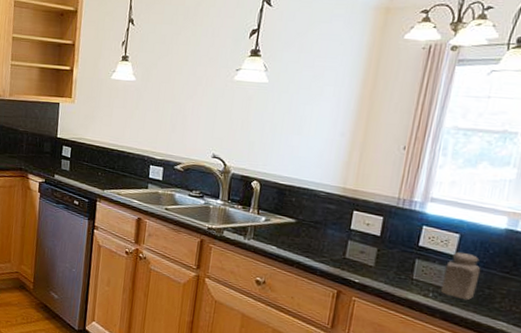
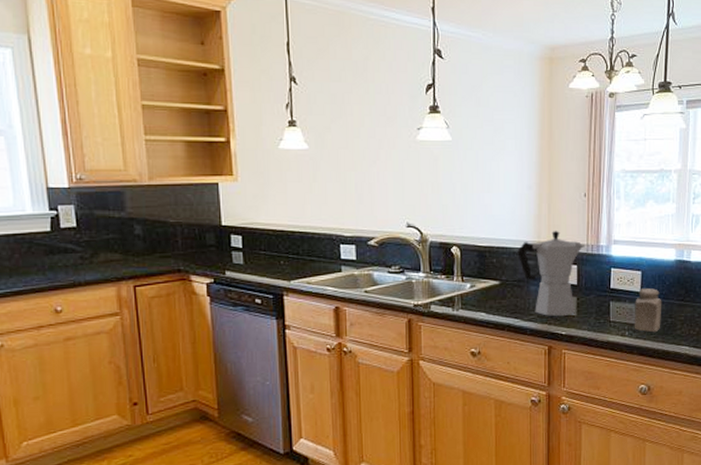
moka pot: none [318,179,396,265] -> present [517,230,585,317]

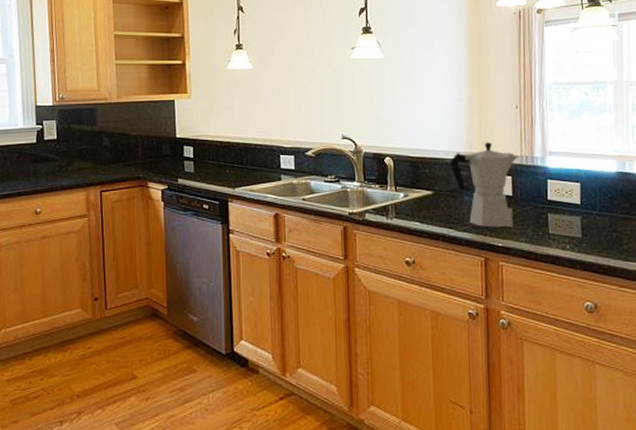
salt shaker: present [634,288,662,333] -> none [575,201,605,247]

